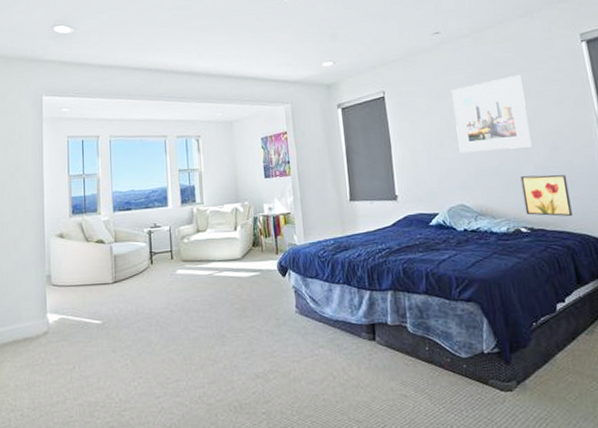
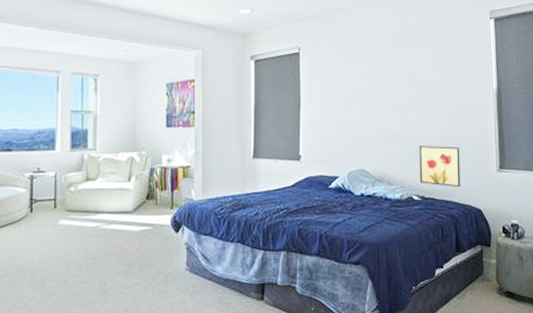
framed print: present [451,74,532,154] -> none [365,44,433,118]

